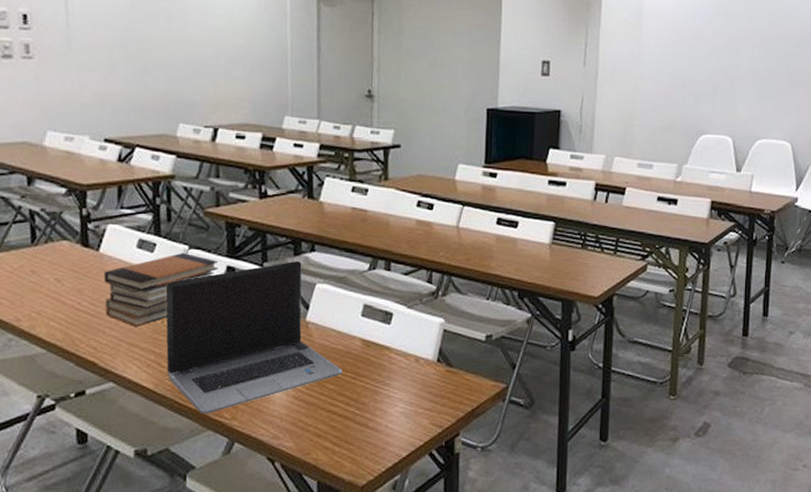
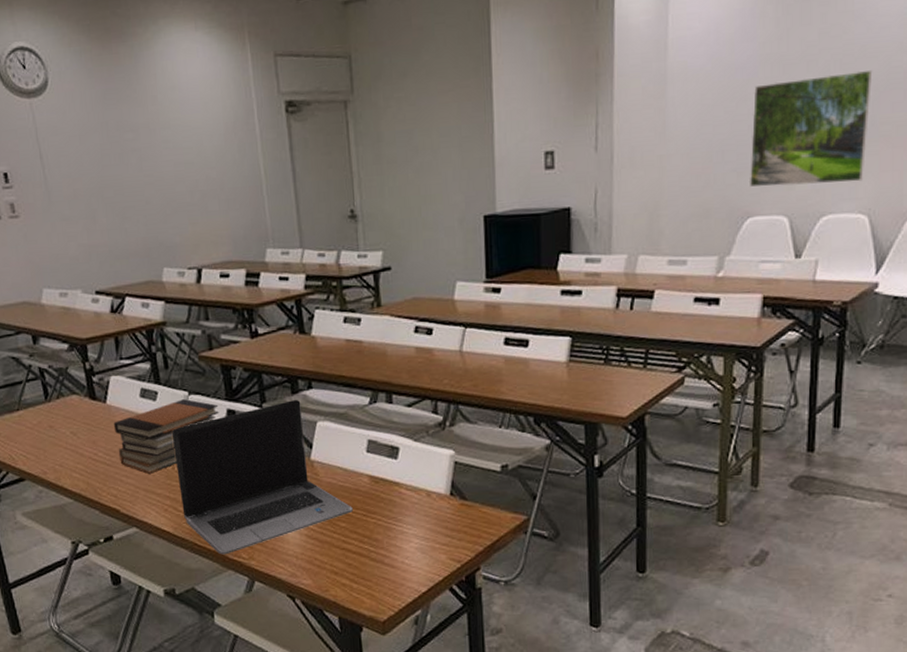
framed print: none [703,29,795,116] -> present [748,71,873,187]

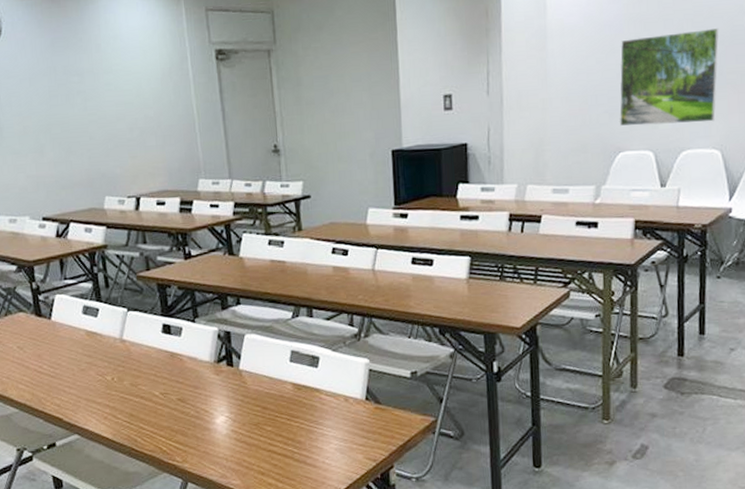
book stack: present [113,399,219,474] -> none [57,315,155,384]
laptop computer: present [171,399,353,555] -> none [111,314,278,459]

